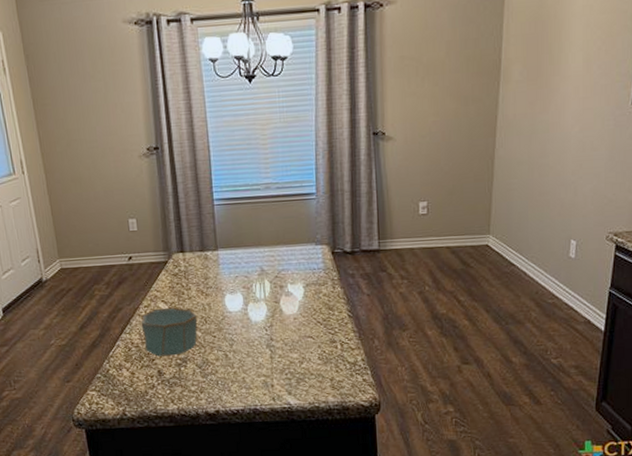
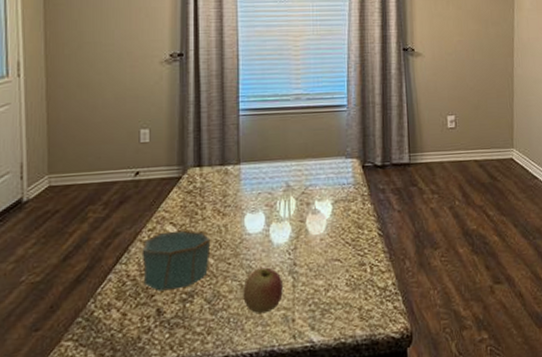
apple: none [227,341,262,379] -> present [243,267,283,314]

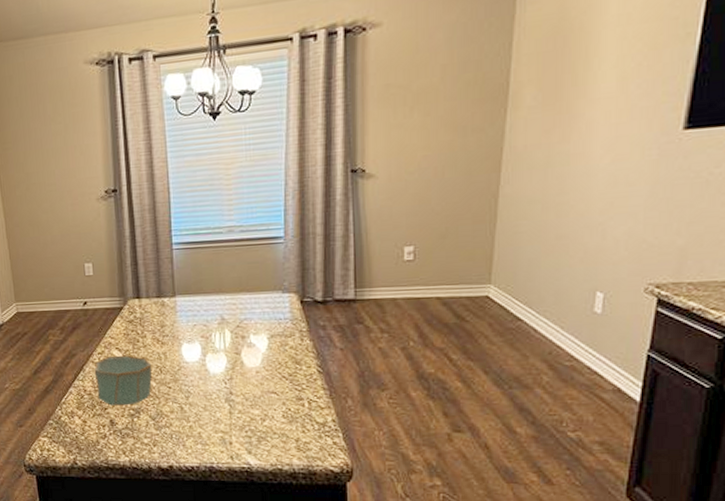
apple: present [243,267,283,314] -> none [183,394,220,434]

